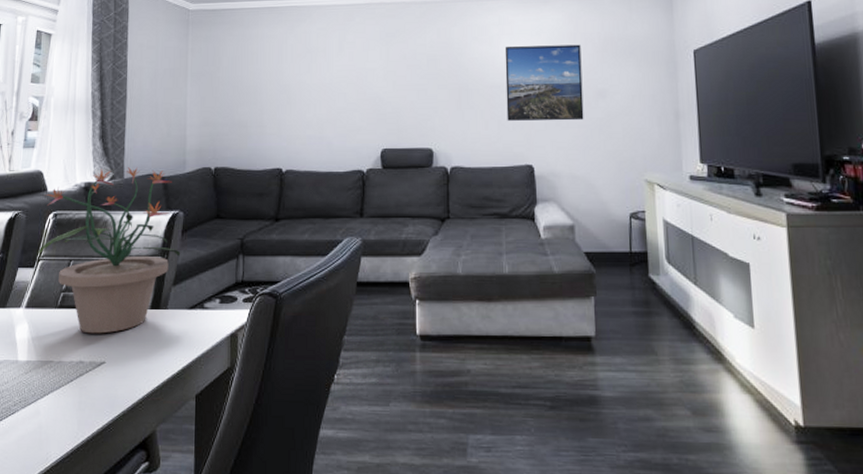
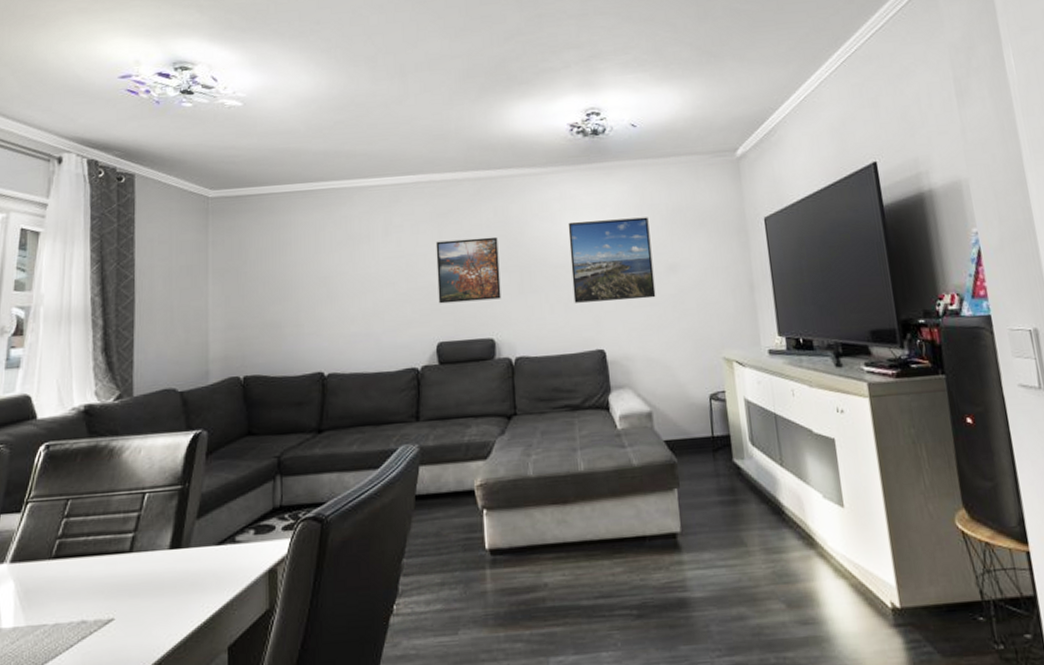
potted plant: present [38,167,180,334] -> none [26,382,204,586]
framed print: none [384,56,441,115] -> present [435,236,502,304]

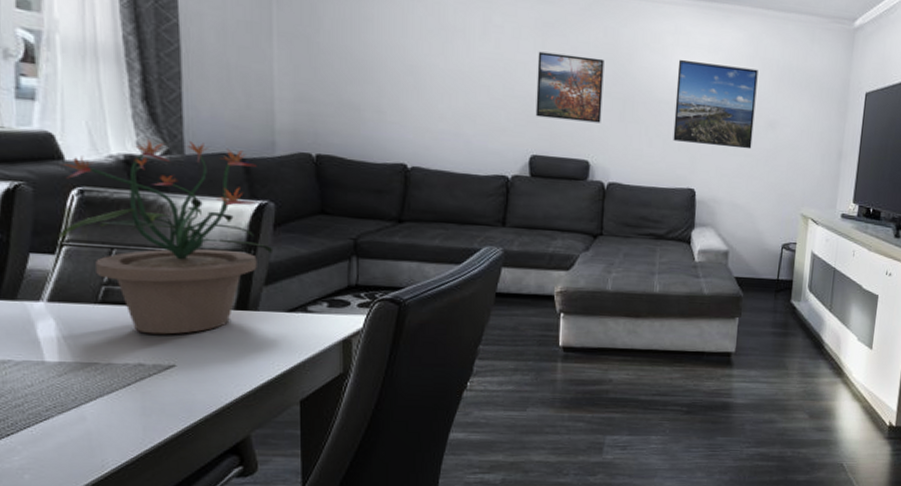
potted plant: none [26,382,204,586] -> present [59,139,272,335]

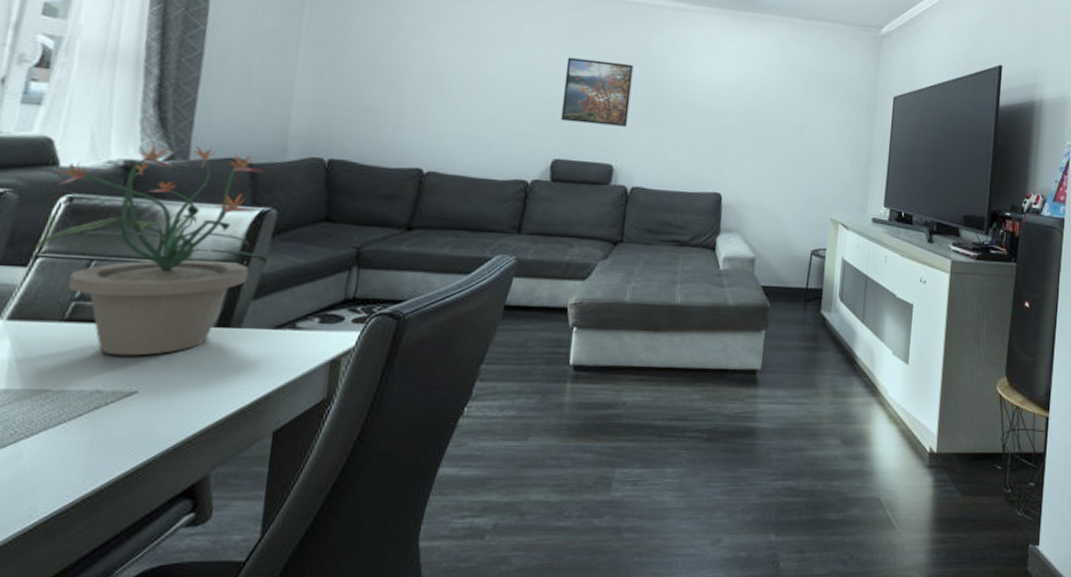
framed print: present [673,59,758,149] -> none [700,64,787,153]

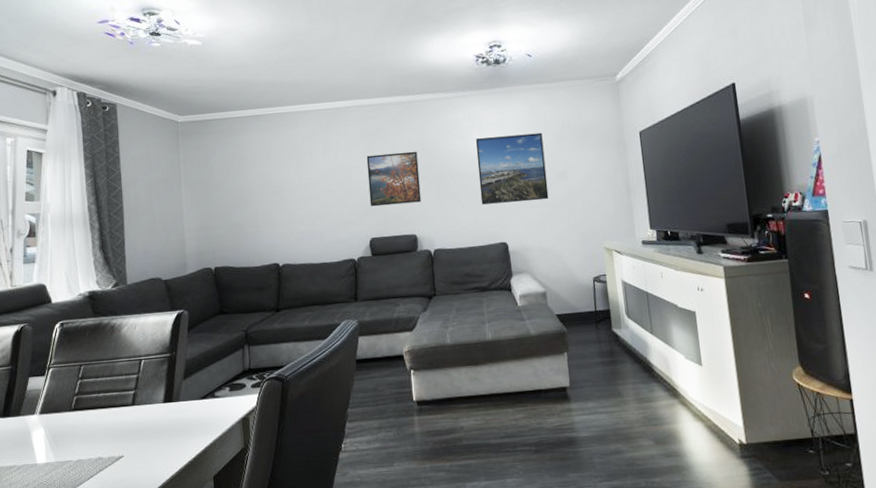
potted plant: present [36,144,267,356] -> none [48,273,188,432]
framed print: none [700,64,787,153] -> present [475,132,549,205]

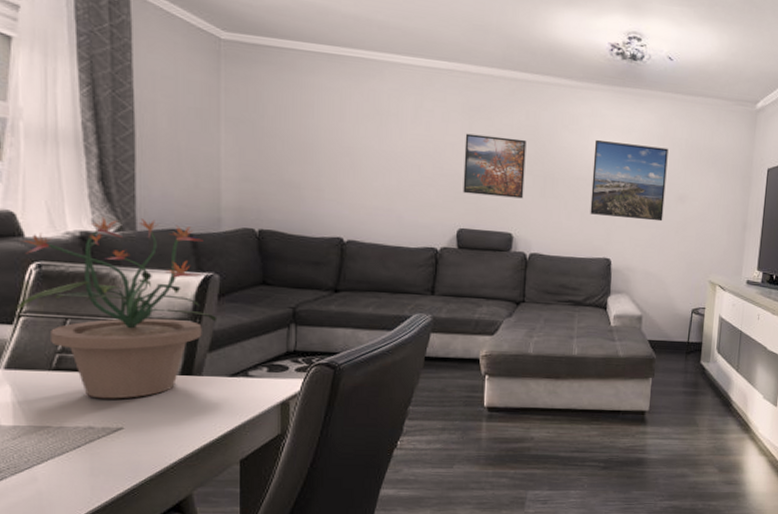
potted plant: none [48,273,188,432] -> present [18,217,216,399]

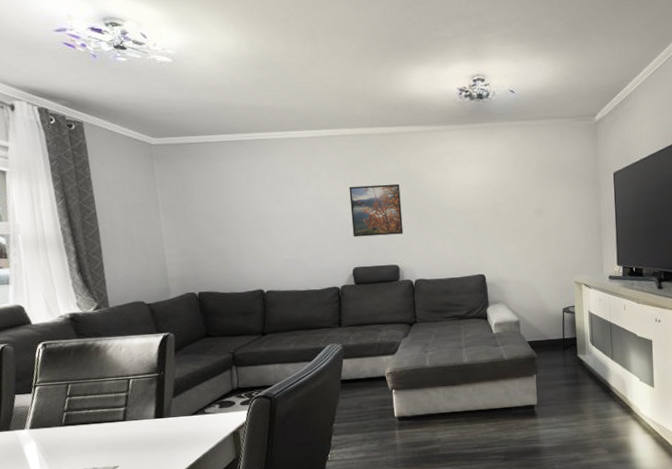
potted plant: present [18,217,216,399] -> none [29,296,176,445]
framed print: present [590,139,669,222] -> none [457,170,526,238]

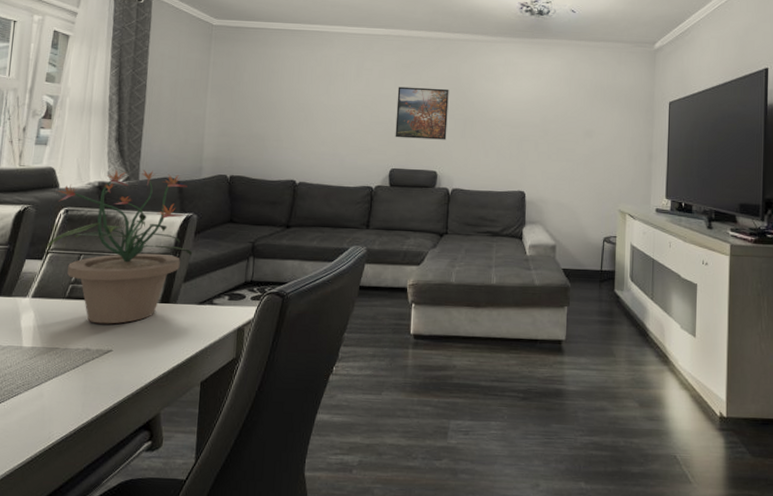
potted plant: none [29,296,176,445] -> present [47,170,192,324]

